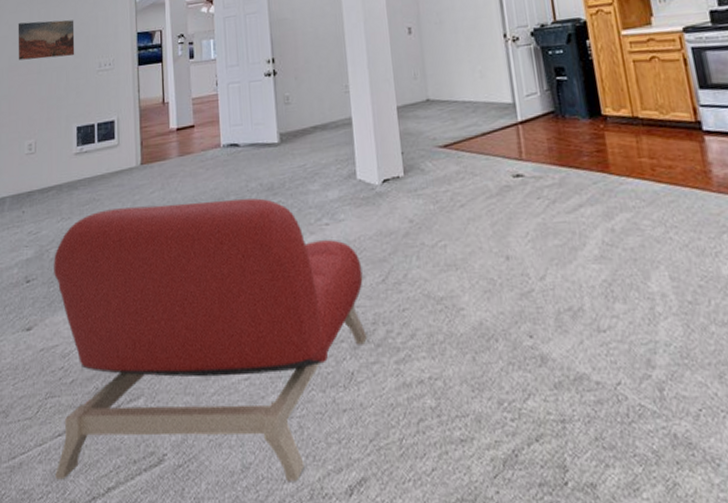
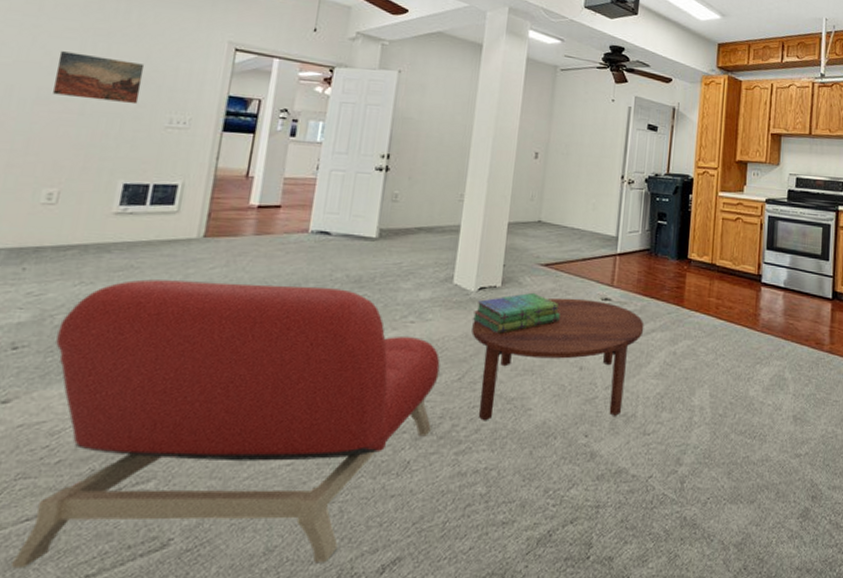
stack of books: none [382,178,472,228] -> present [472,292,560,334]
coffee table: none [384,178,570,325] -> present [471,297,644,421]

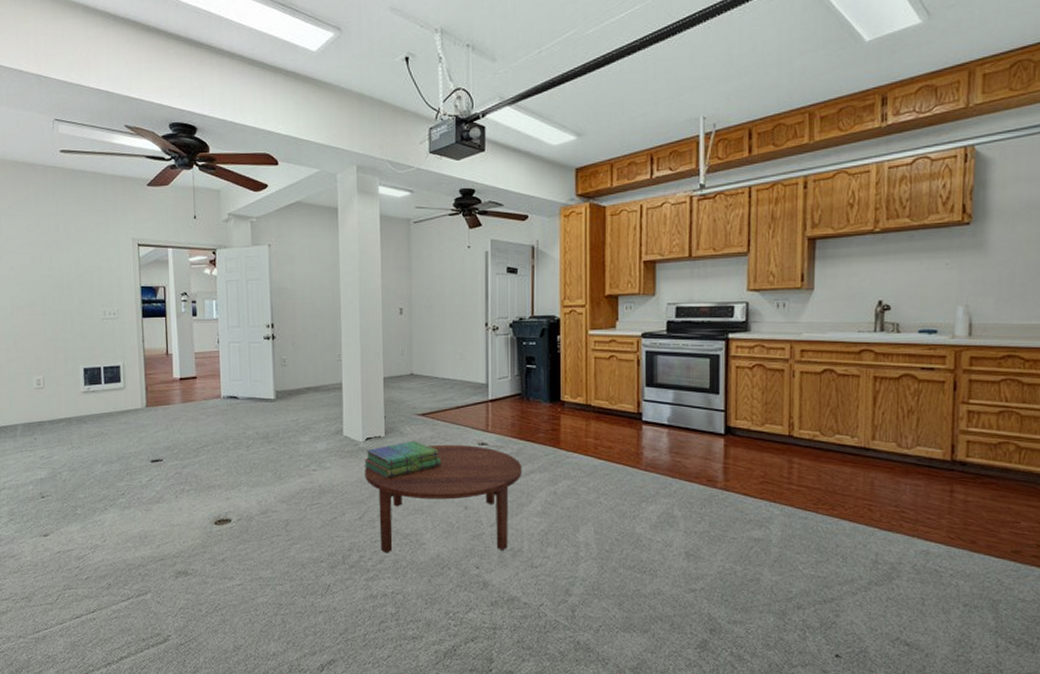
armchair: present [11,279,440,569] -> none [66,443,343,660]
wall art: present [53,51,145,105] -> none [19,265,79,302]

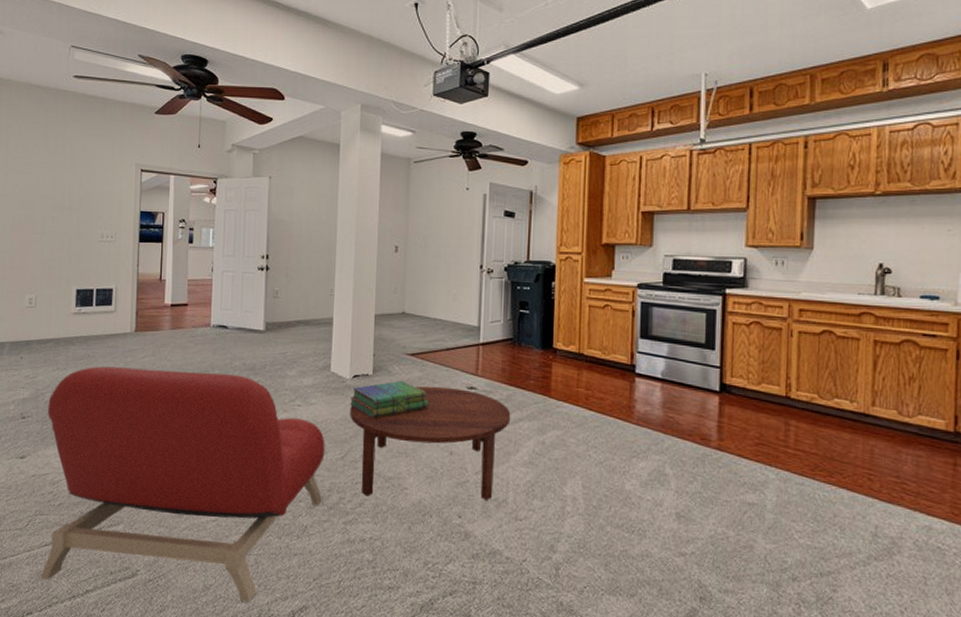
armchair: none [66,443,343,660] -> present [41,366,325,603]

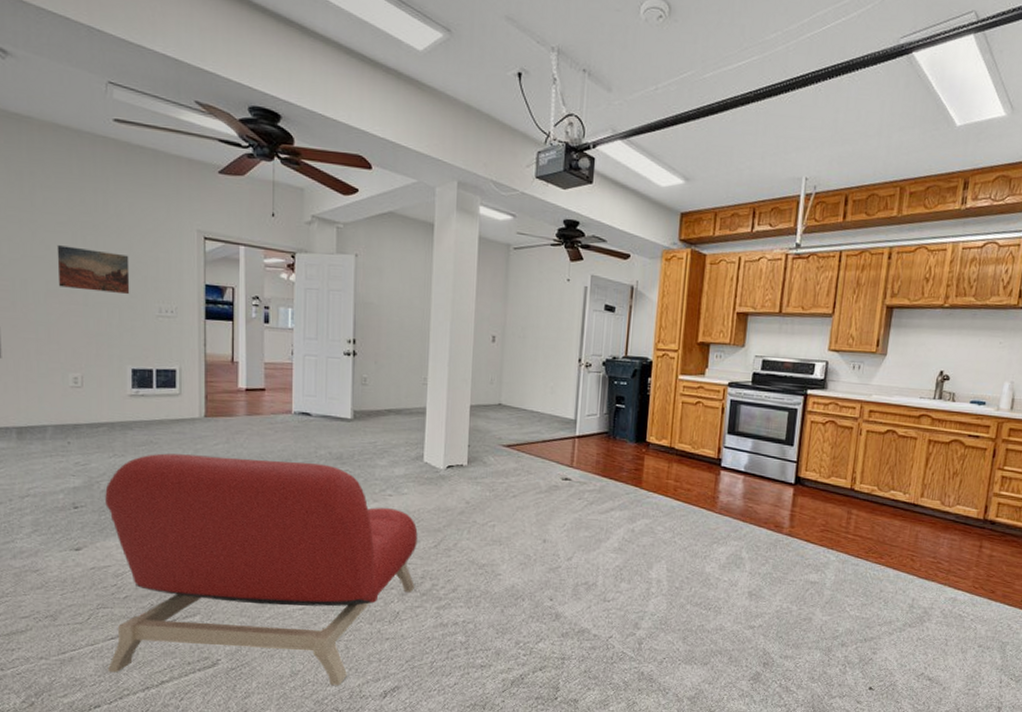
wall art: none [22,184,80,224] -> present [57,245,130,295]
stack of books: present [349,380,428,418] -> none [443,471,523,508]
coffee table: present [350,385,511,500] -> none [443,476,604,584]

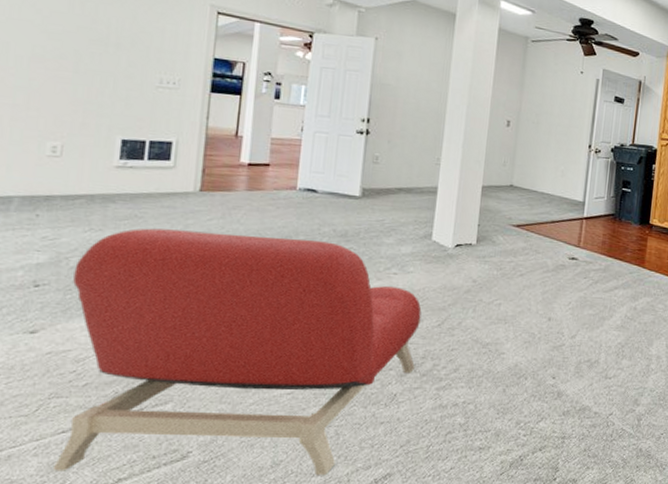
wall art: present [57,245,130,295] -> none [47,10,132,64]

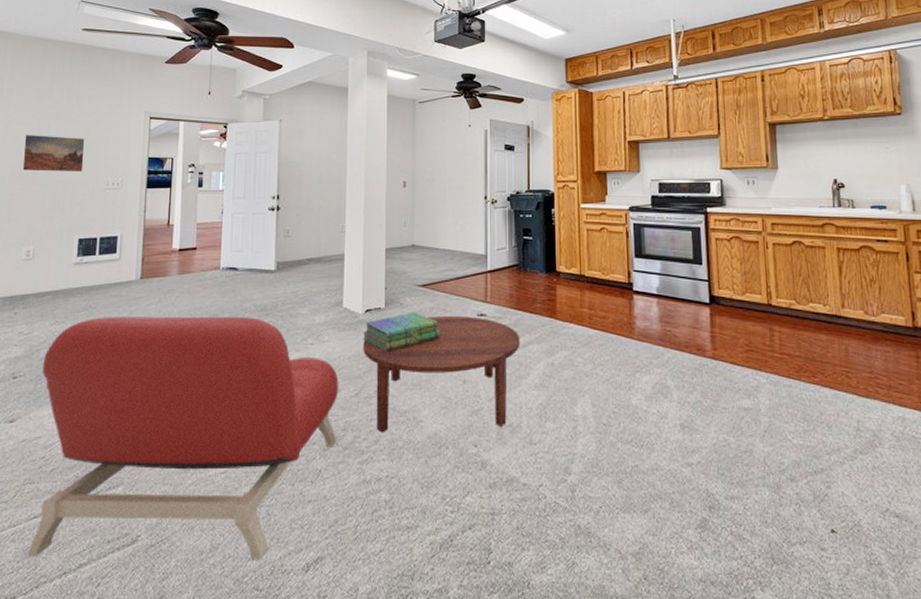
wall art: none [47,10,132,64] -> present [23,135,85,172]
stack of books: none [449,250,531,287] -> present [362,312,440,352]
coffee table: none [449,256,608,362] -> present [363,315,521,433]

